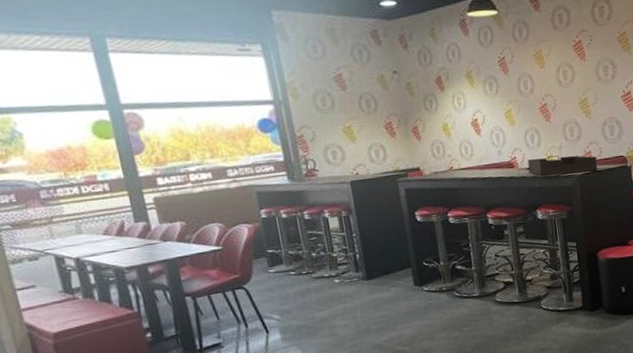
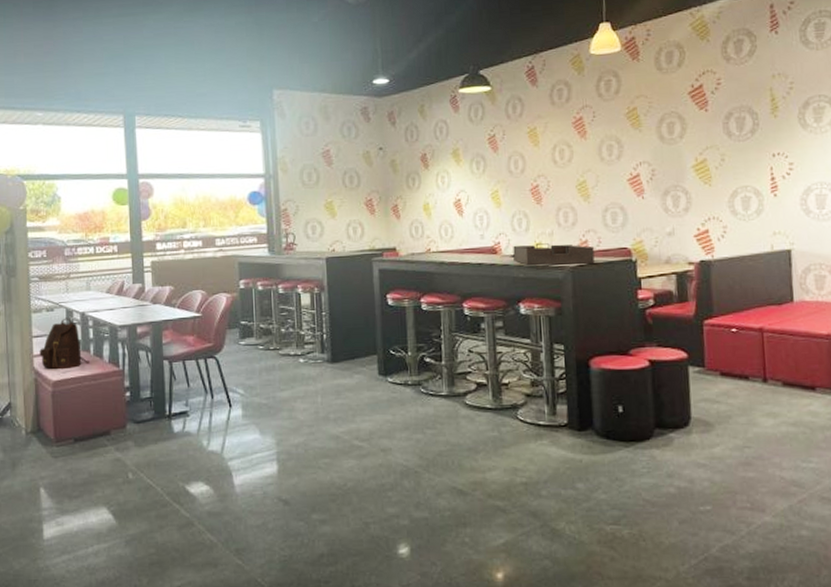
backpack: none [28,265,96,322] -> present [39,318,90,369]

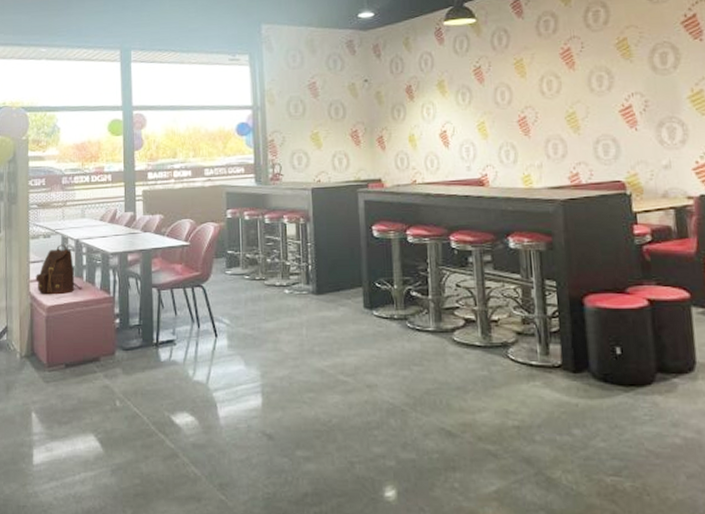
tray: present [513,243,595,266] -> none [500,175,587,199]

